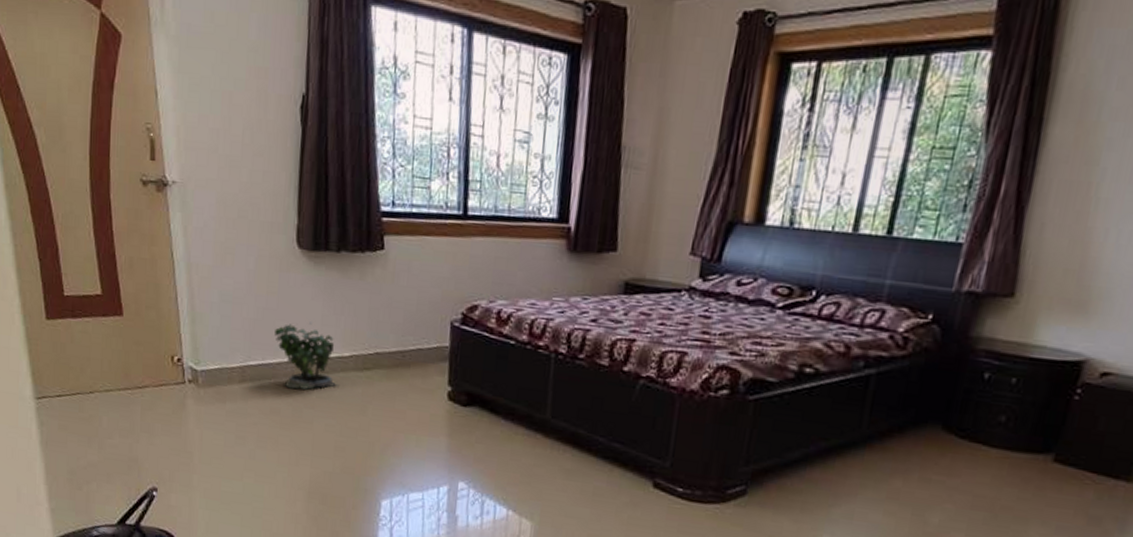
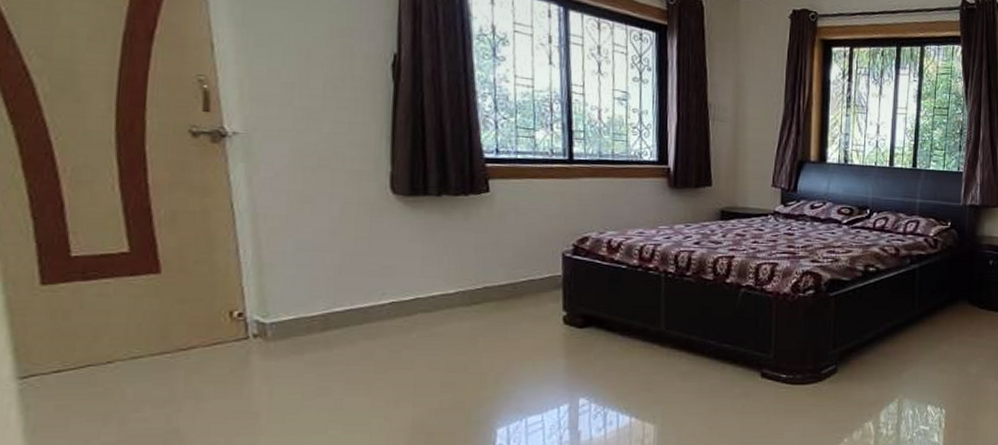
potted plant: present [275,322,339,390] -> none [366,263,444,331]

